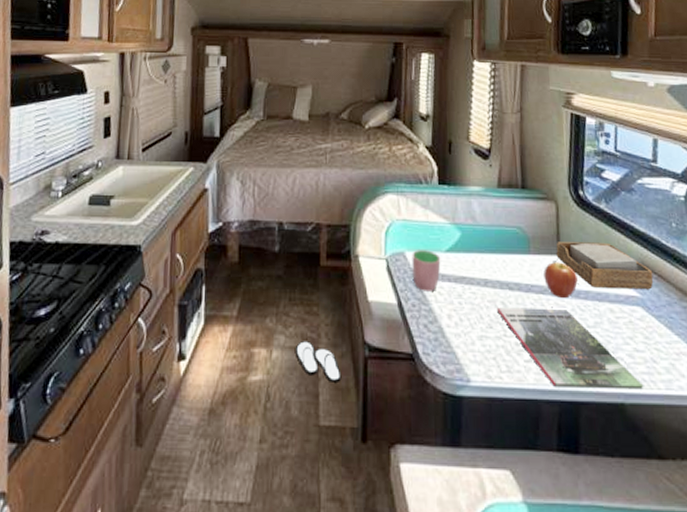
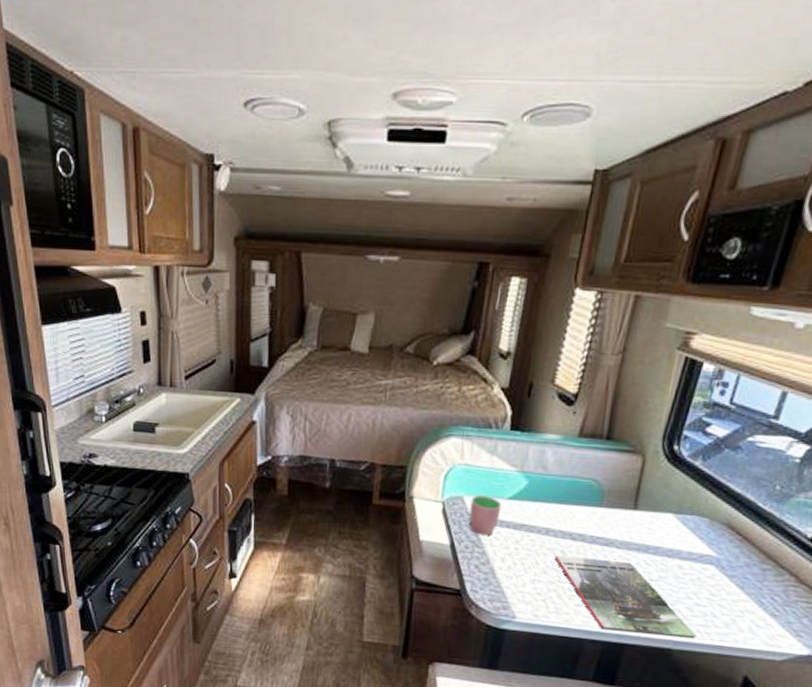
slippers: present [296,341,341,382] -> none [343,570,387,608]
fruit: present [543,262,578,298] -> none [612,516,650,552]
napkin holder: present [556,242,654,290] -> none [631,497,738,551]

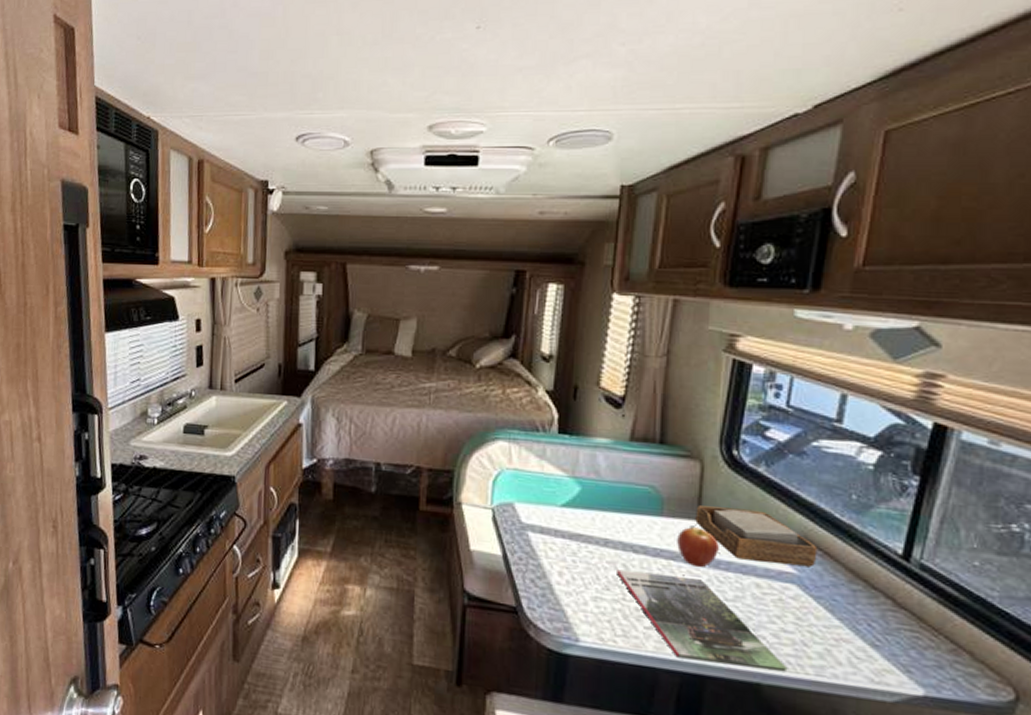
cup: present [468,495,502,536] -> none [521,502,555,546]
fruit: none [612,516,650,552] -> present [677,527,719,567]
napkin holder: none [631,497,738,551] -> present [695,505,818,568]

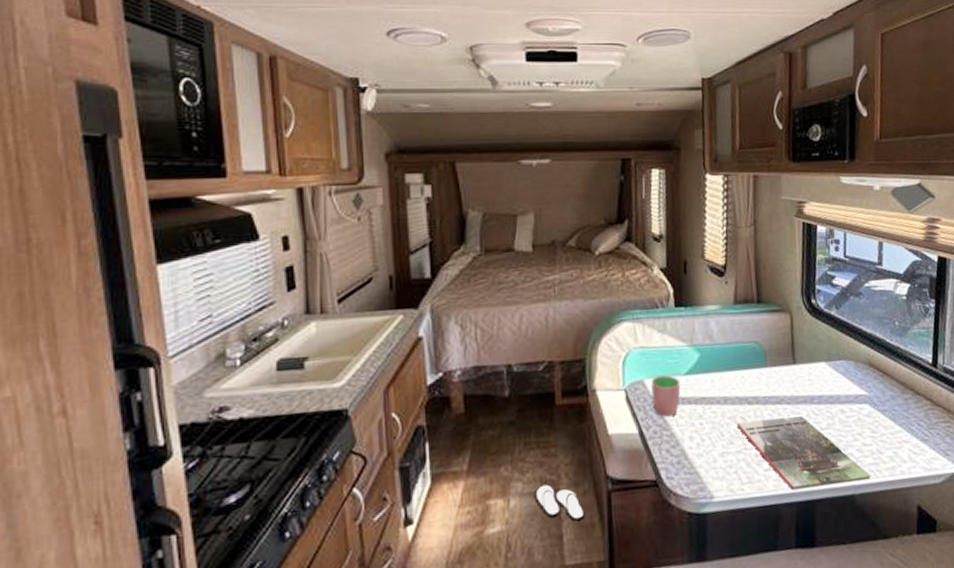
slippers: none [391,583,438,626] -> present [535,484,585,521]
cup: none [521,502,555,546] -> present [651,375,681,417]
fruit: present [677,527,719,567] -> none [780,371,812,406]
napkin holder: present [695,505,818,568] -> none [791,347,879,392]

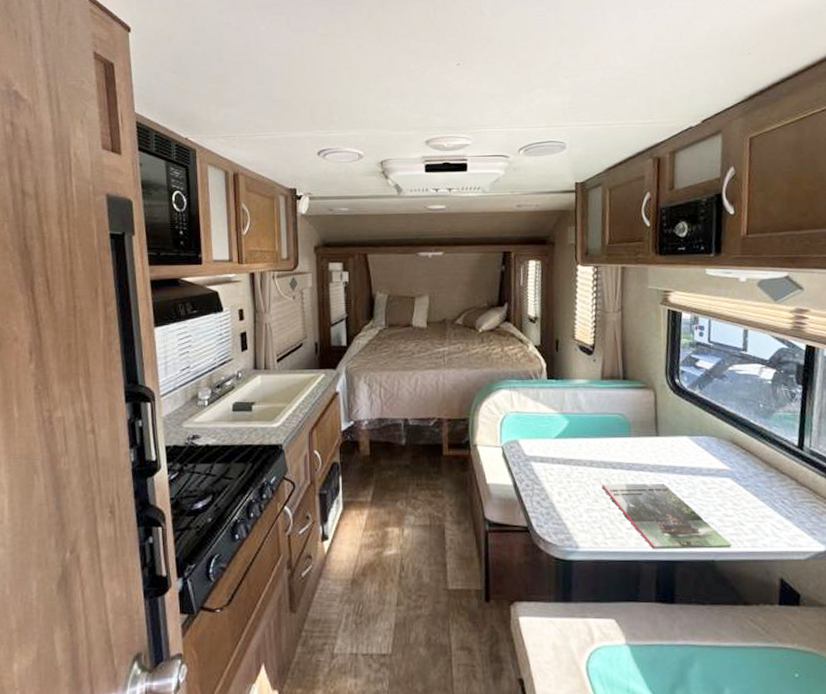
slippers: present [535,484,585,521] -> none [425,520,466,553]
cup: present [651,375,681,417] -> none [525,437,551,473]

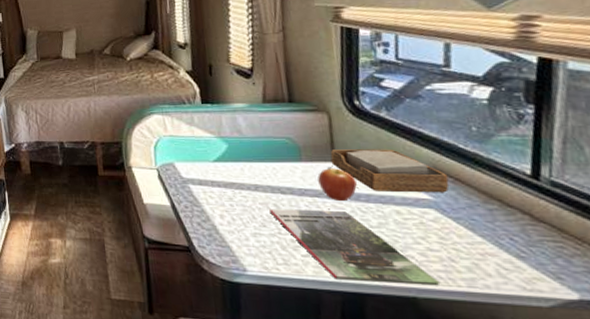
fruit: none [643,443,674,474] -> present [317,168,357,201]
napkin holder: none [654,424,742,464] -> present [330,149,450,193]

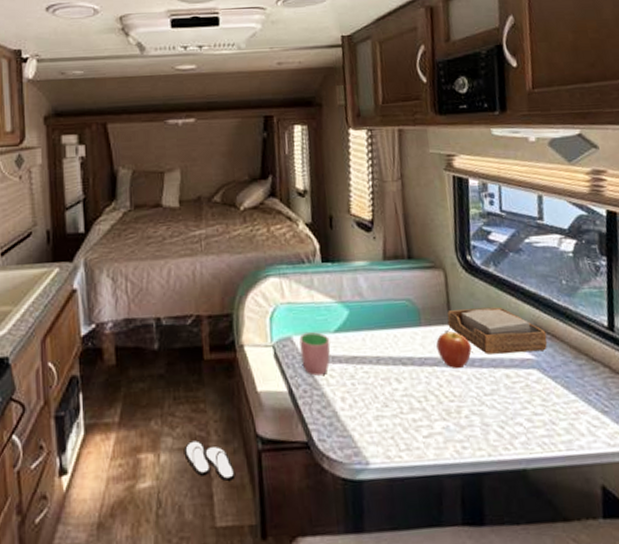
slippers: none [85,234,126,267] -> present [185,440,235,481]
cup: none [181,161,210,195] -> present [299,332,331,376]
magazine: present [269,209,441,286] -> none [391,378,545,460]

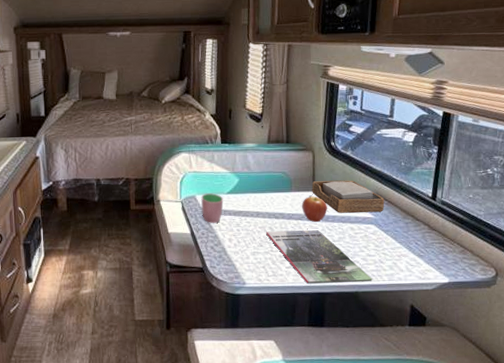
slippers: present [185,440,235,481] -> none [115,264,150,291]
magazine: none [391,378,545,460] -> present [266,229,373,284]

